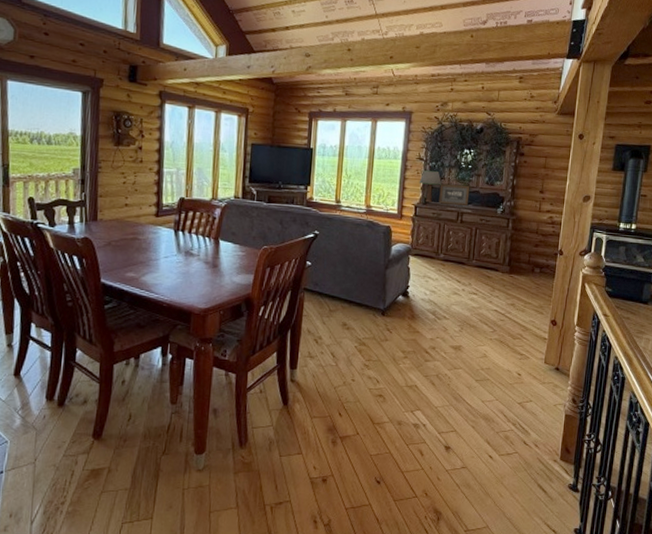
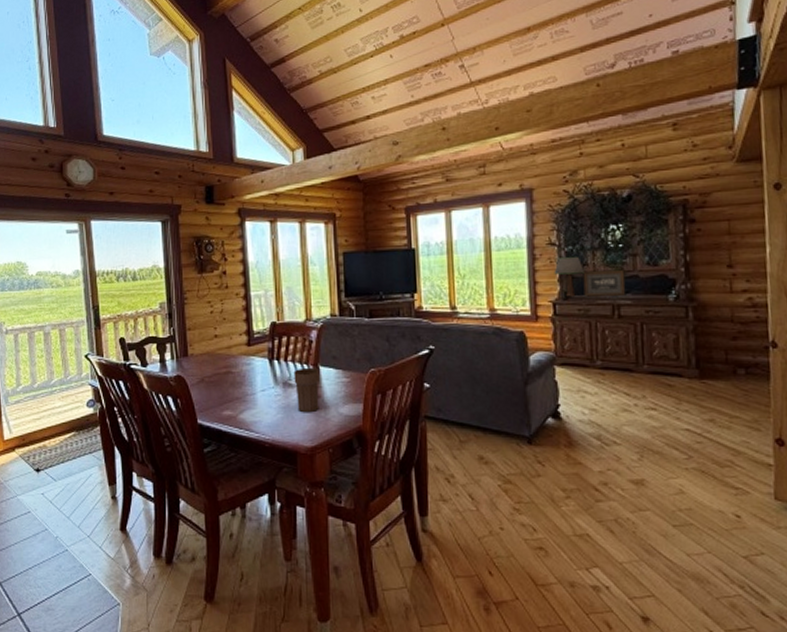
cup: none [195,240,219,280] -> present [293,367,320,413]

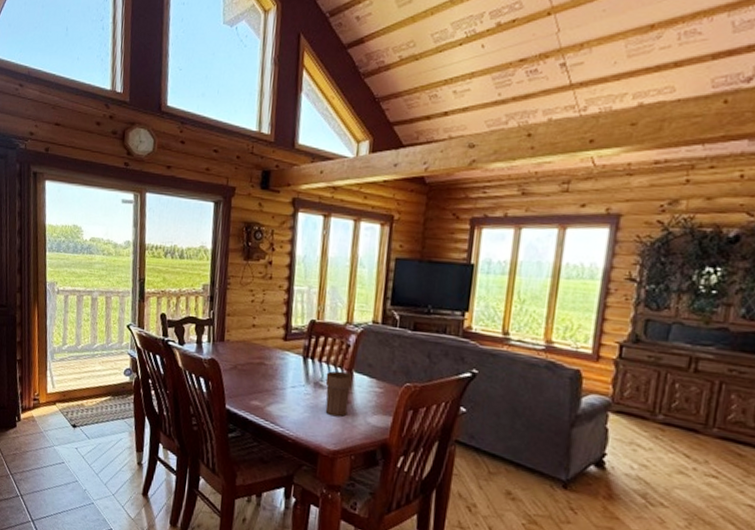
table lamp: present [554,256,586,297] -> none [627,295,666,342]
picture frame: present [583,271,626,297] -> none [658,316,713,350]

